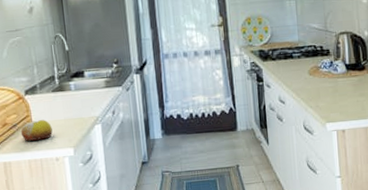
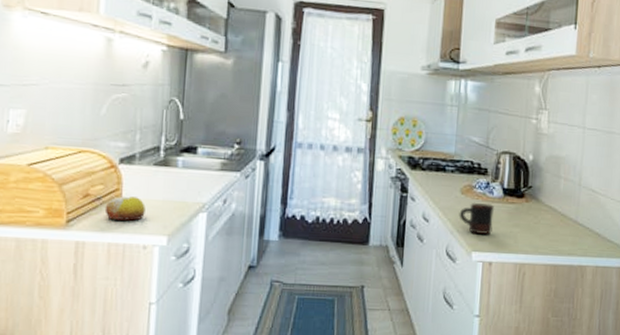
mug: none [310,80,341,107] -> present [459,202,495,235]

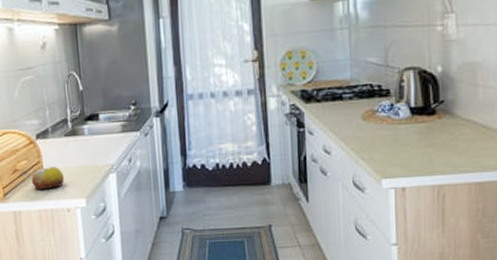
mug: present [459,202,495,235] -> none [362,127,403,160]

